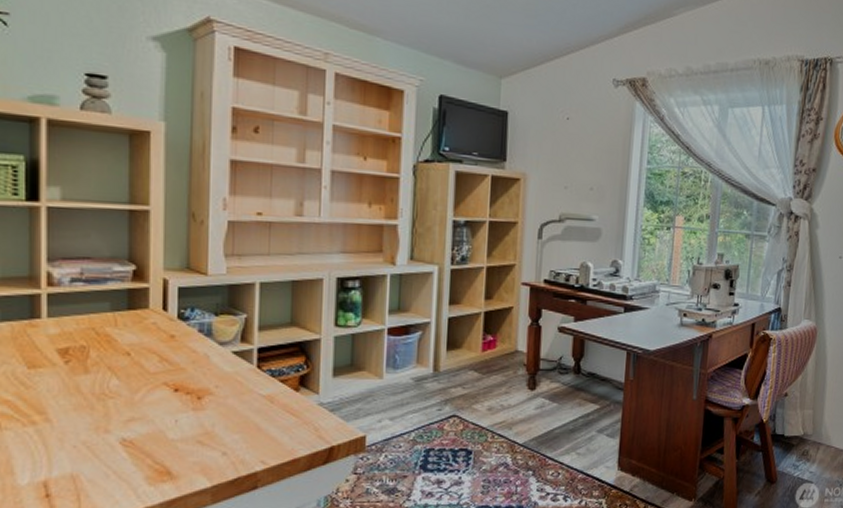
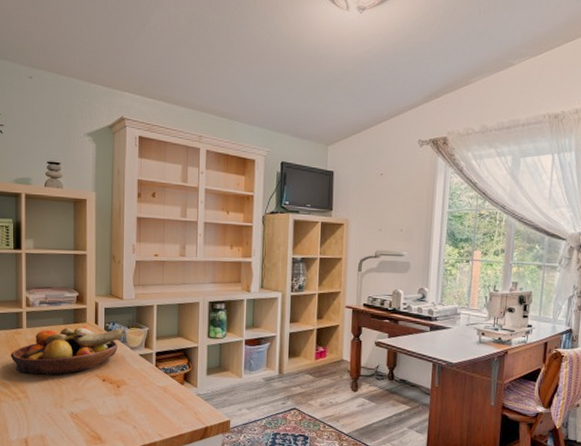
fruit bowl: none [19,314,212,386] -> present [10,326,126,375]

